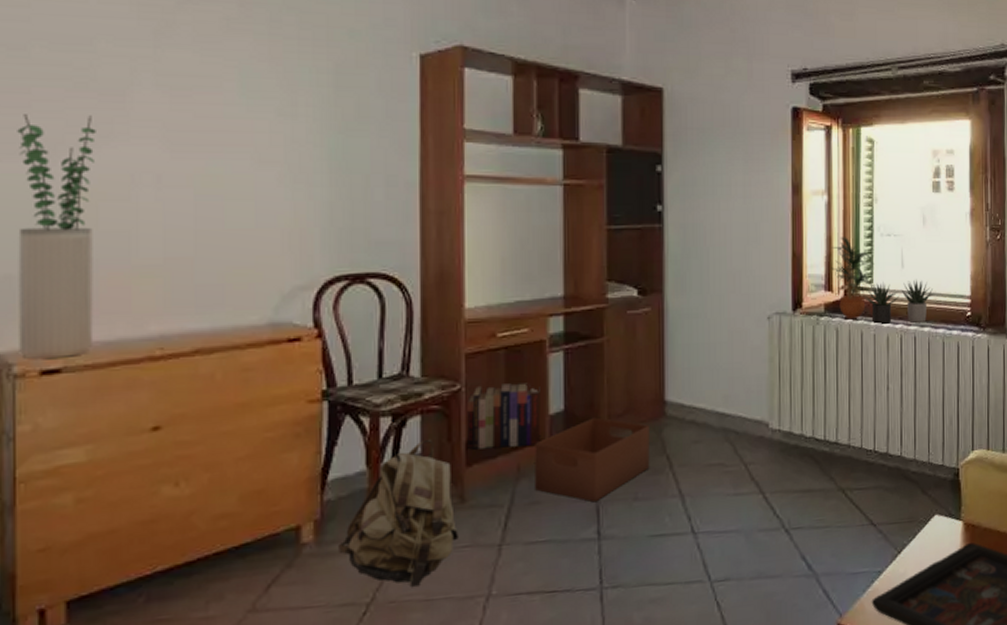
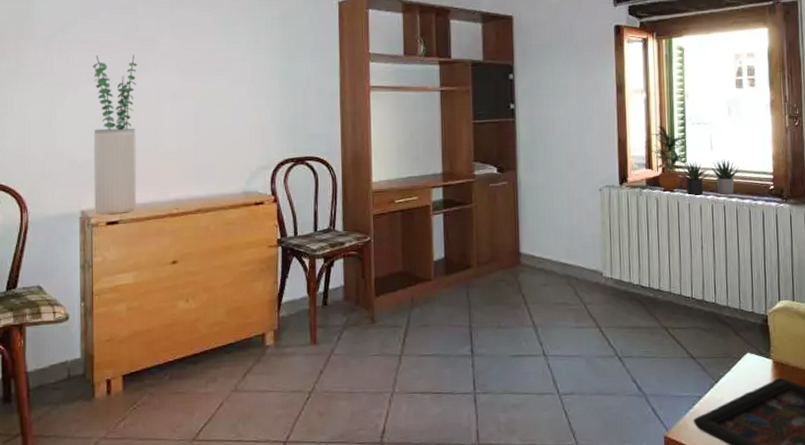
backpack: present [339,438,458,587] -> none [290,275,371,382]
books: present [467,383,541,450] -> none [375,237,428,285]
storage basket: present [535,417,650,503] -> none [423,264,510,328]

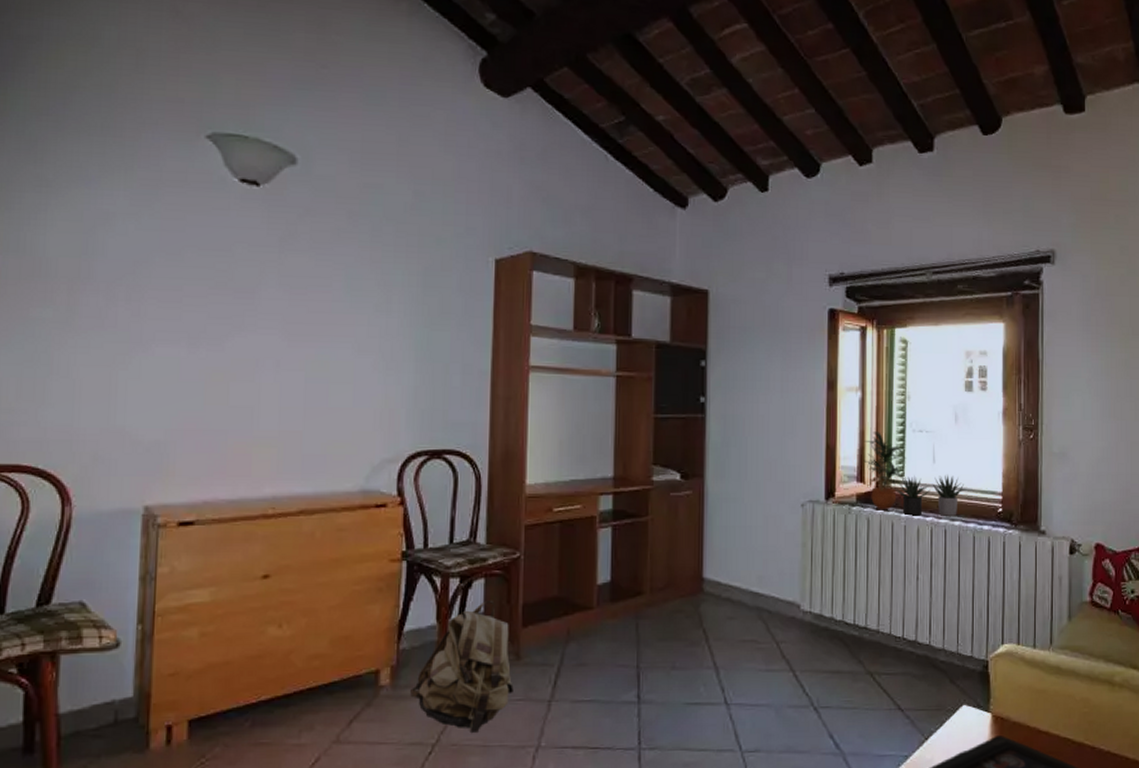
vase: present [92,54,137,215] -> none [163,308,231,513]
backpack: none [290,275,371,382] -> present [410,600,513,732]

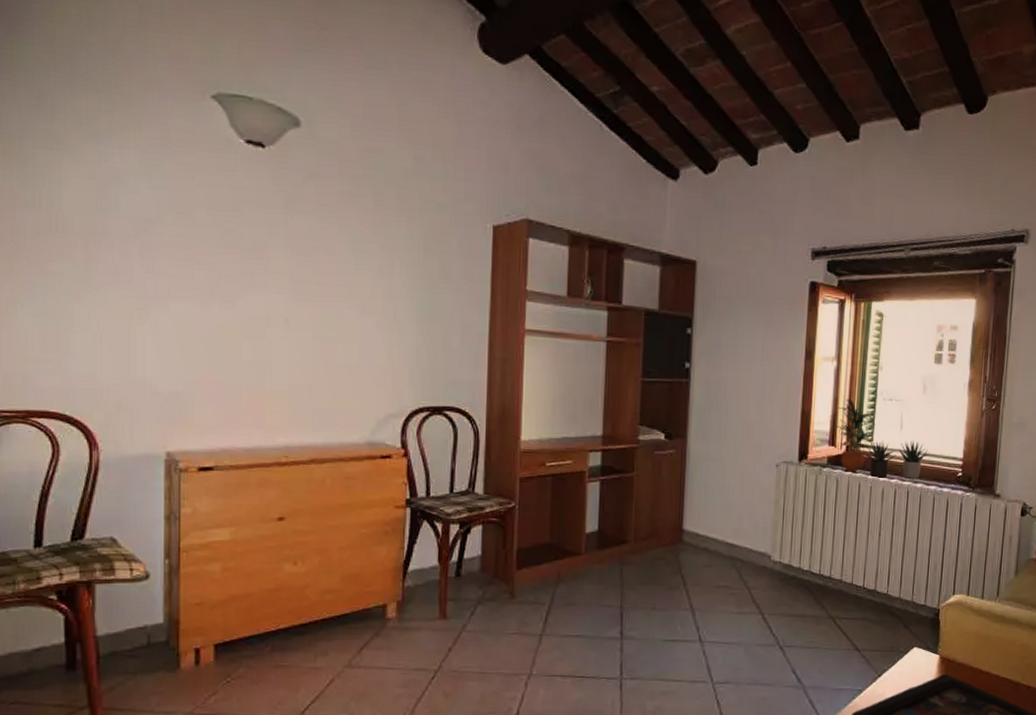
backpack: present [410,600,513,732] -> none [415,544,508,661]

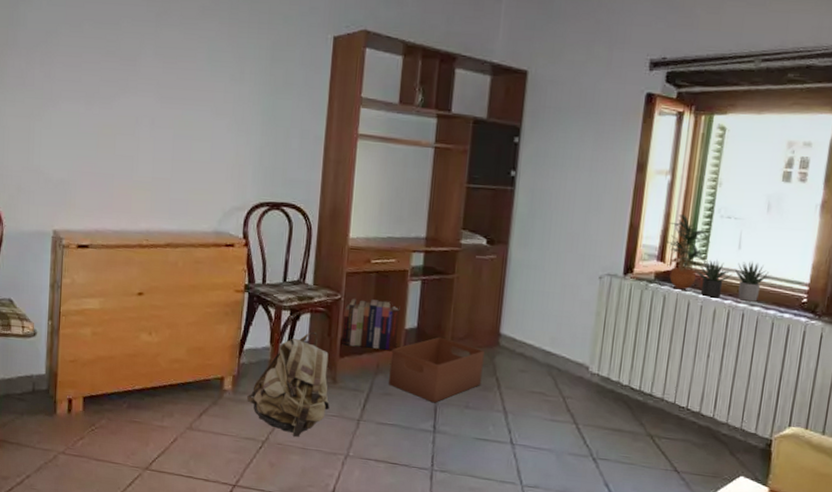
backpack: none [415,544,508,661] -> present [247,331,330,437]
books: none [518,504,579,558] -> present [342,298,400,351]
storage basket: none [571,538,668,608] -> present [389,337,485,403]

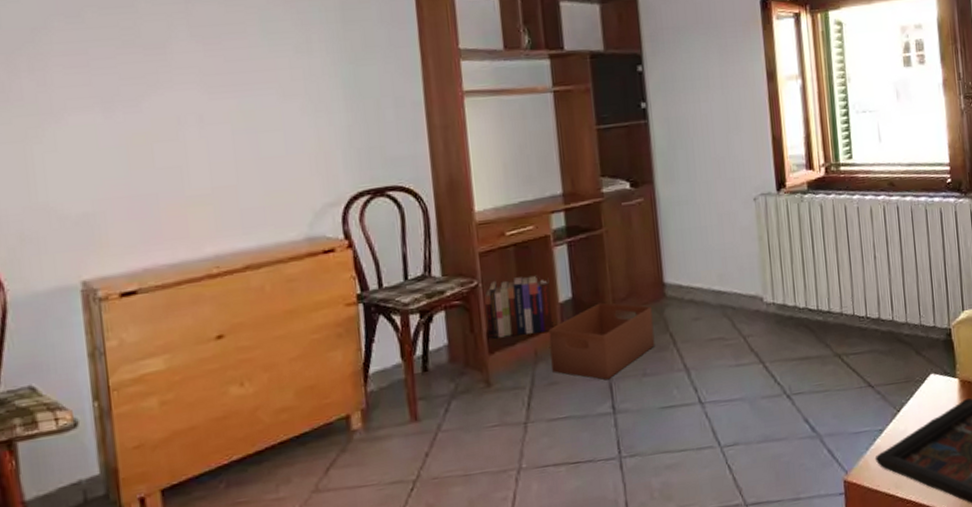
backpack: present [247,331,330,437] -> none [384,331,488,464]
potted plant: present [666,214,711,290] -> none [809,117,854,195]
succulent plant: present [695,259,771,302] -> none [844,151,914,197]

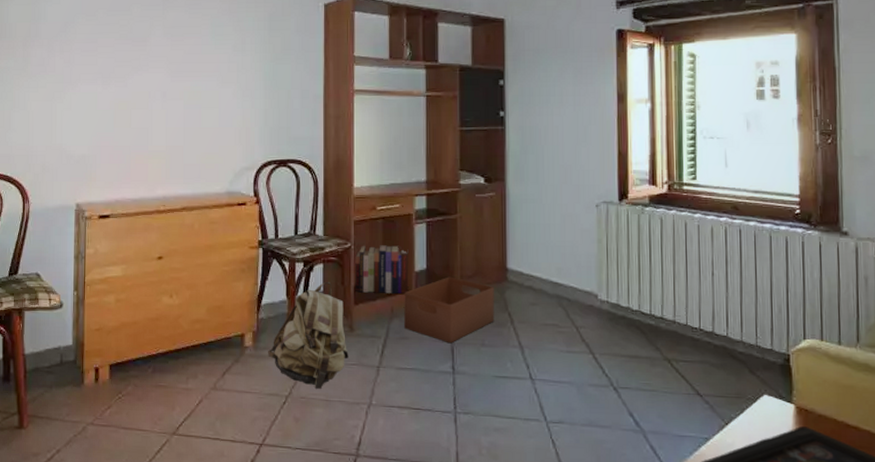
backpack: none [384,331,488,464] -> present [268,281,349,389]

